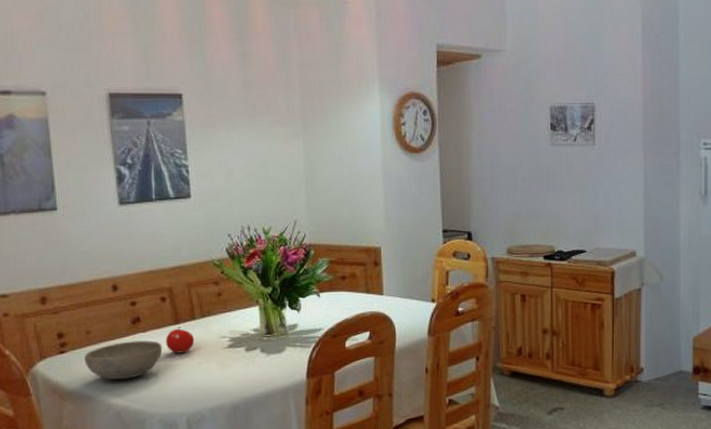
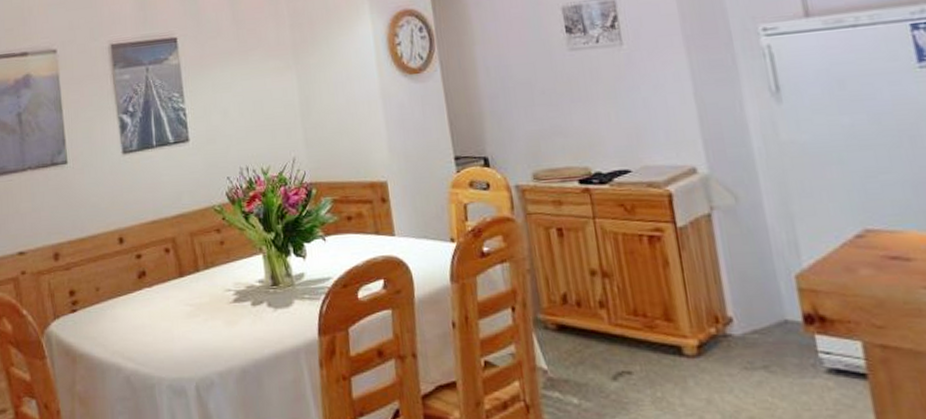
bowl: present [84,341,163,379] -> none [94,296,169,340]
fruit: present [166,327,195,354] -> none [171,280,200,310]

